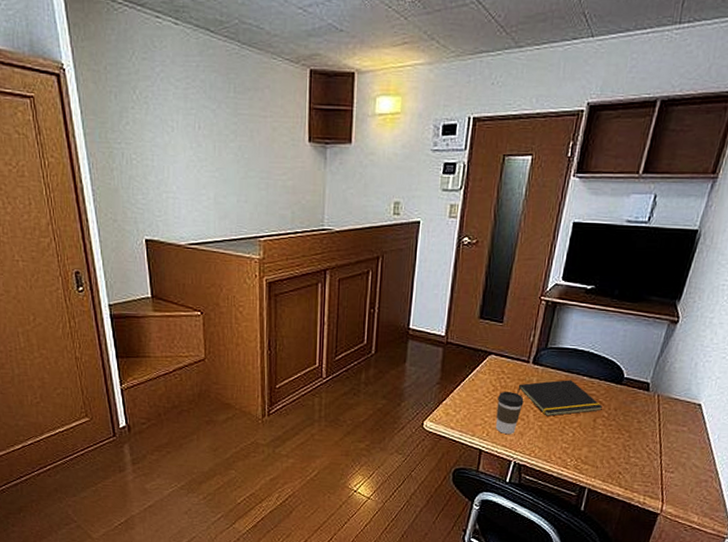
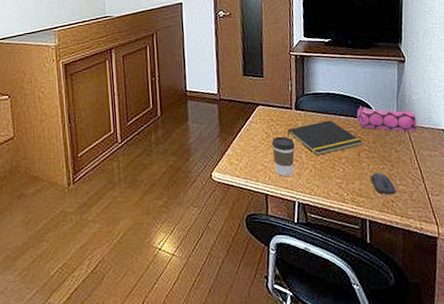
computer mouse: none [600,441,627,466] -> present [370,172,396,195]
pencil case: none [602,368,673,403] -> present [356,106,418,132]

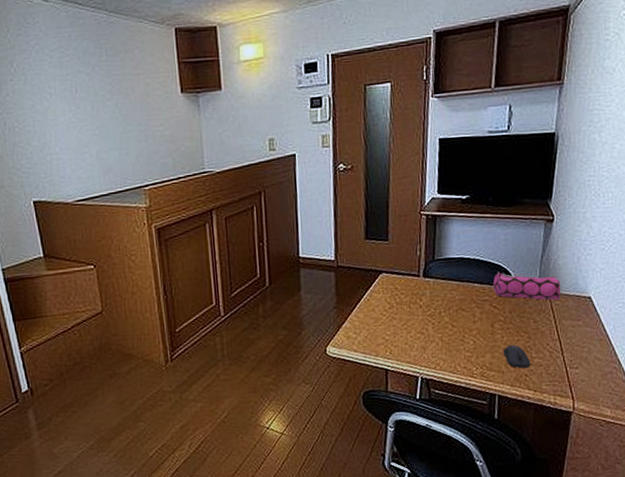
coffee cup: present [272,136,295,177] -> none [395,306,421,351]
notepad: present [287,120,363,156] -> none [413,288,499,327]

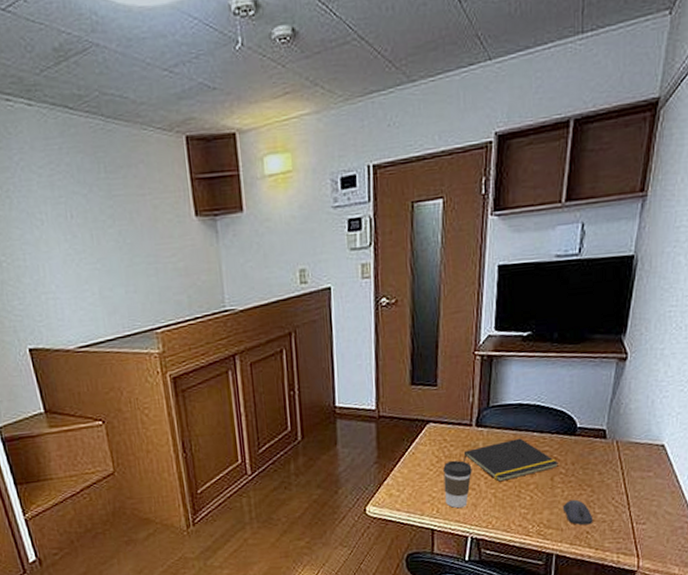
coffee cup: none [395,306,421,351] -> present [443,460,472,509]
notepad: none [413,288,499,327] -> present [463,438,560,482]
pencil case: present [493,272,561,301] -> none [554,419,631,450]

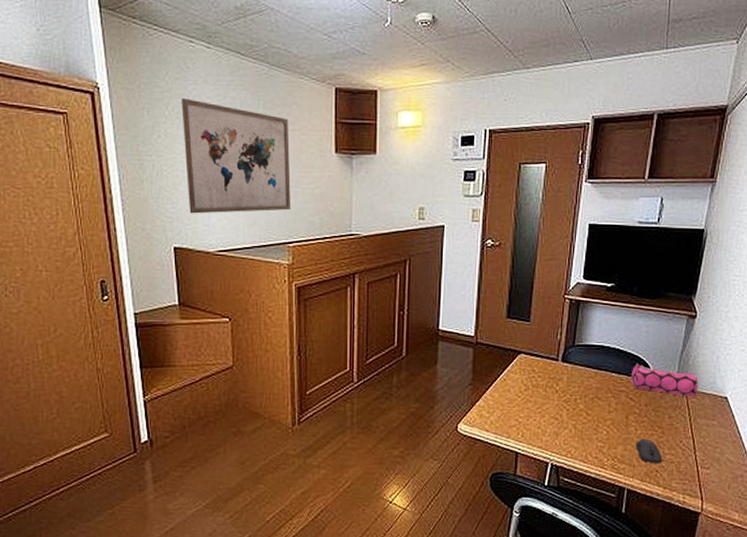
wall art: none [9,171,153,309] -> present [181,98,291,214]
coffee cup: present [443,460,472,509] -> none [530,390,556,435]
notepad: present [463,438,560,482] -> none [549,377,634,415]
pencil case: none [554,419,631,450] -> present [630,363,698,397]

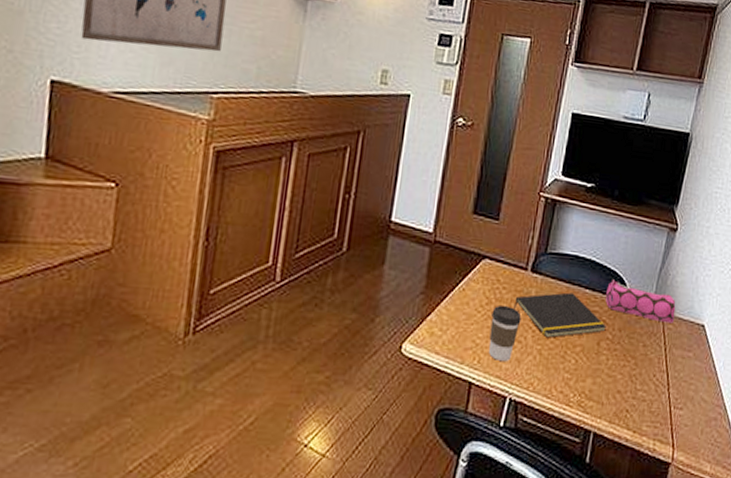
coffee cup: none [530,390,556,435] -> present [489,304,521,362]
notepad: none [549,377,634,415] -> present [514,292,608,338]
computer mouse: present [635,438,663,464] -> none [605,370,634,402]

